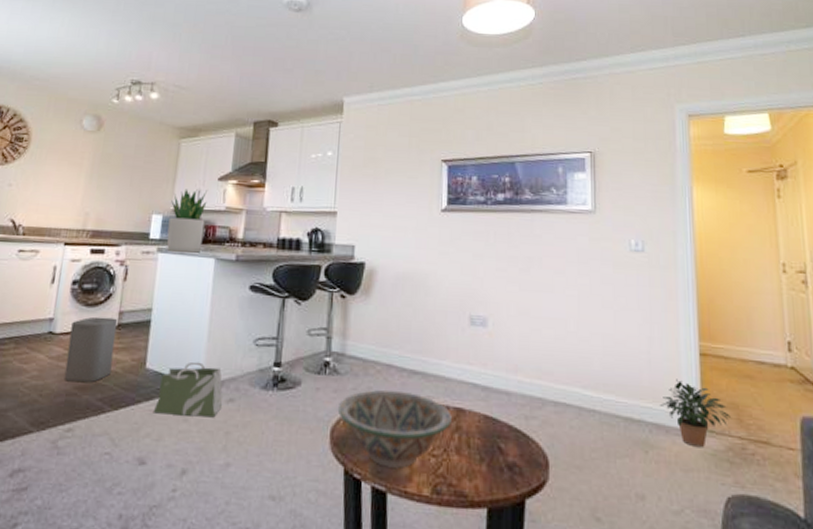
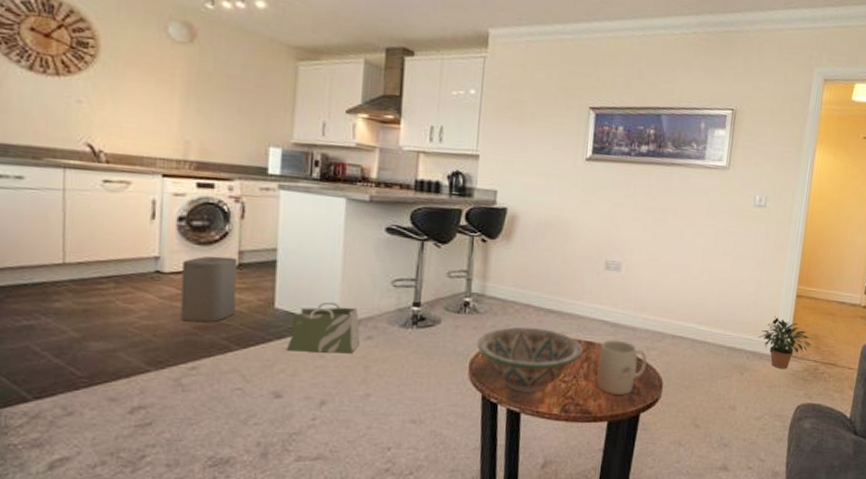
planter: present [167,188,207,254] -> none [289,120,334,192]
mug: none [469,406,528,475] -> present [596,340,648,395]

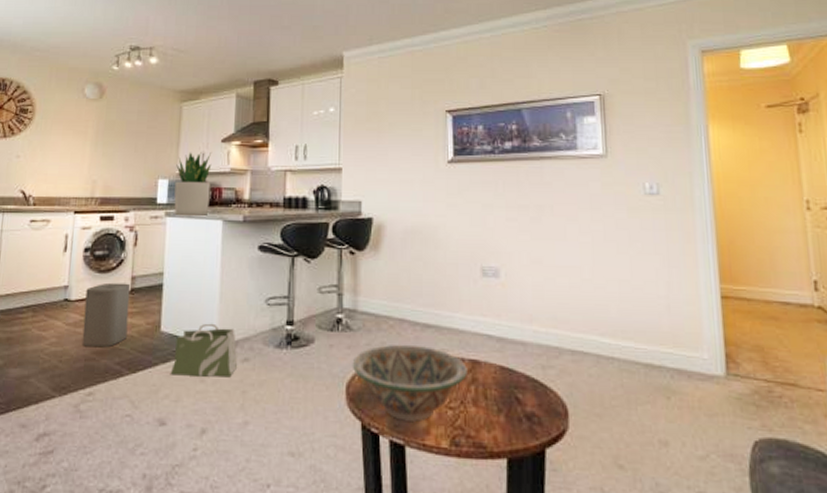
planter: none [289,120,334,192] -> present [174,151,212,217]
mug: present [596,340,648,395] -> none [486,357,546,425]
potted plant: present [758,317,811,370] -> none [681,324,755,392]

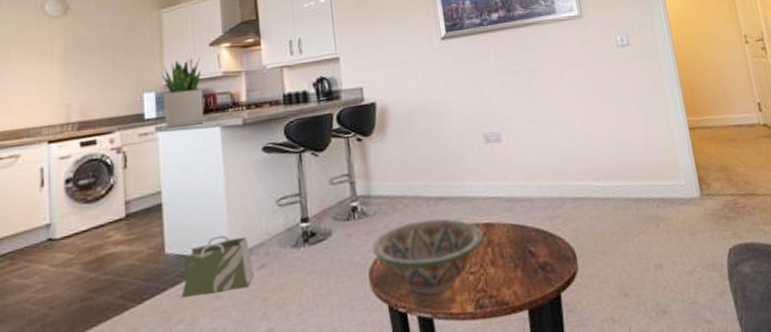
trash can: present [82,282,131,348] -> none [73,209,127,287]

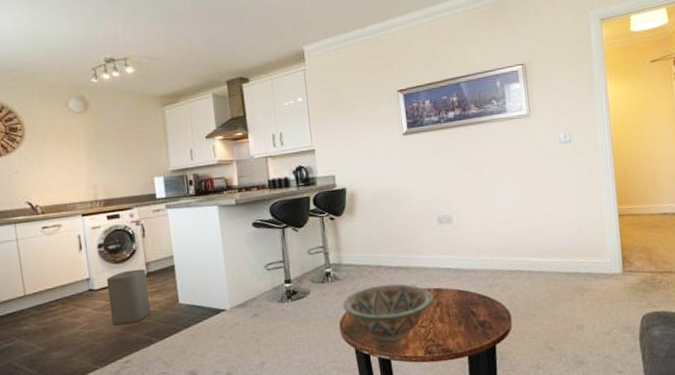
trash can: none [73,209,127,287] -> present [107,269,151,326]
planter: present [162,58,204,130] -> none [168,148,204,207]
grocery bag: present [182,235,255,298] -> none [194,291,250,337]

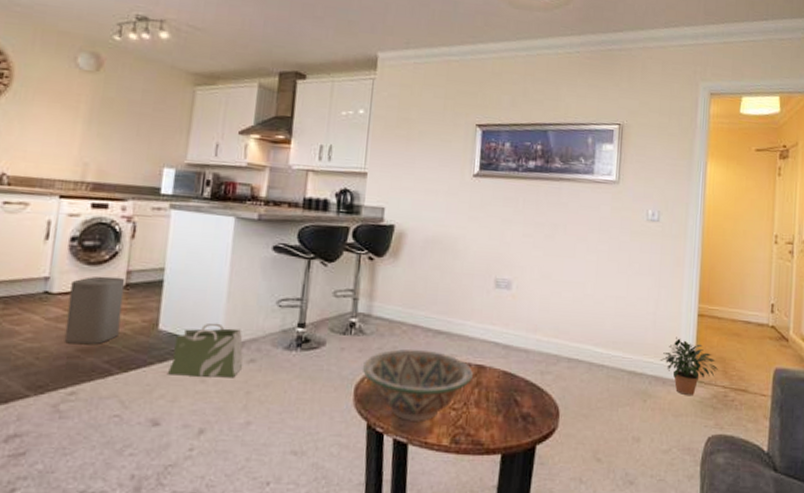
grocery bag: none [194,291,250,337] -> present [168,323,243,378]
potted plant: none [591,238,643,285] -> present [660,338,718,396]

